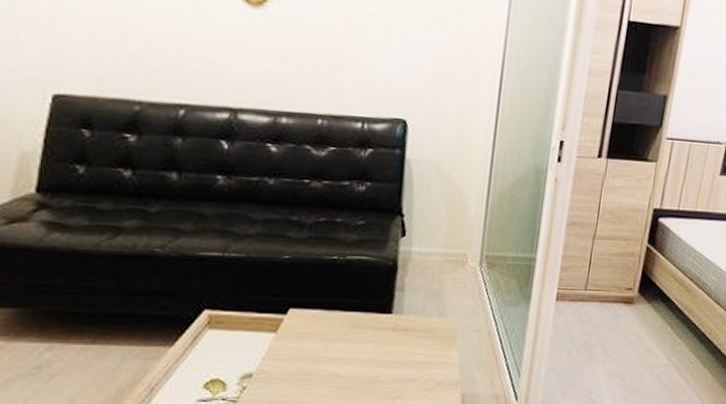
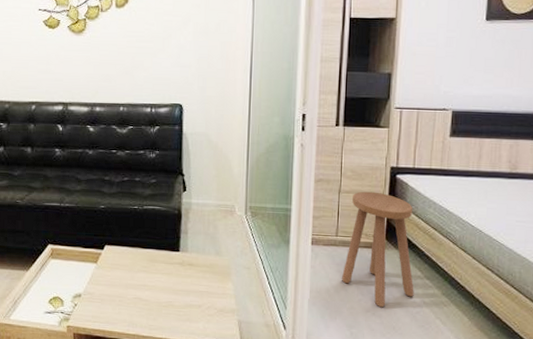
stool: none [586,237,671,369] -> present [342,191,414,308]

